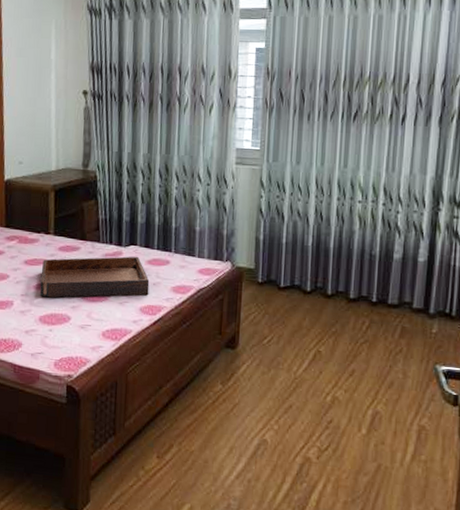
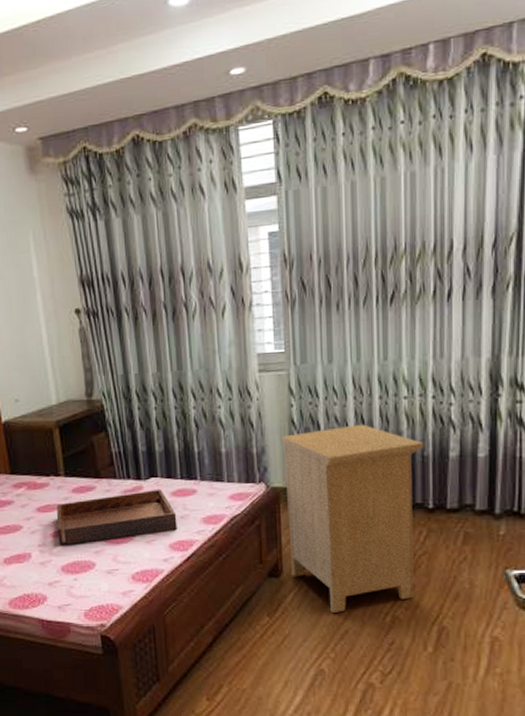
nightstand: none [246,220,372,388] -> present [280,424,424,613]

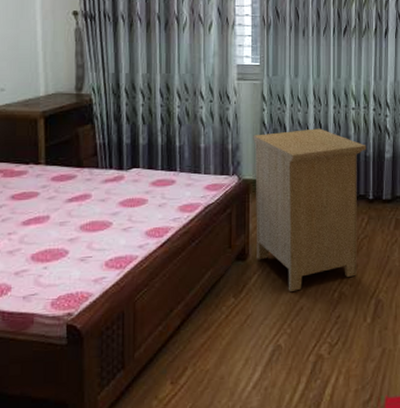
serving tray: present [56,489,177,545] -> none [31,179,155,233]

